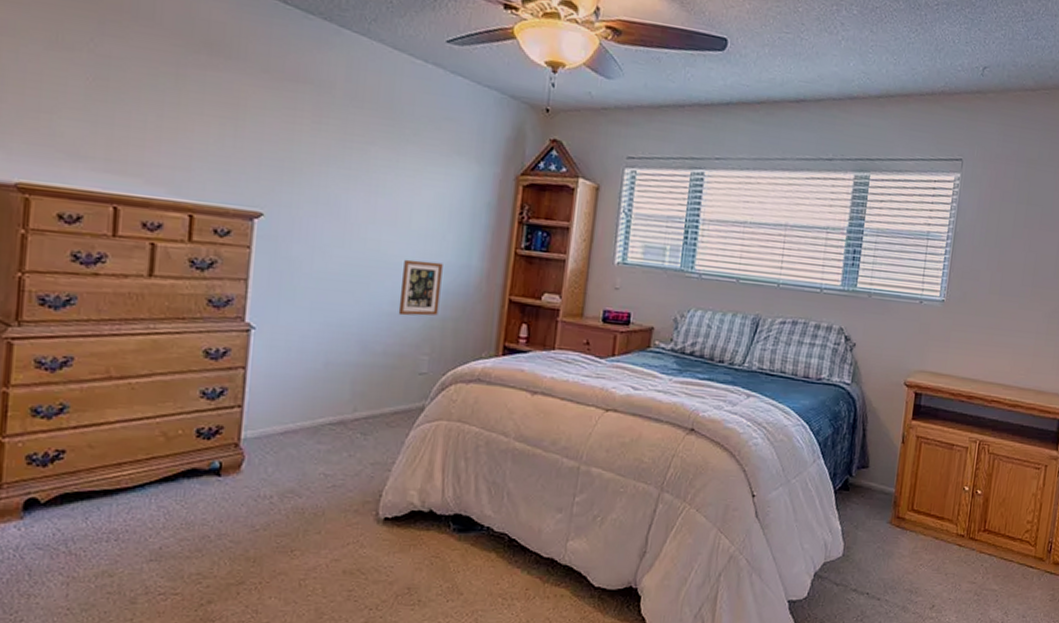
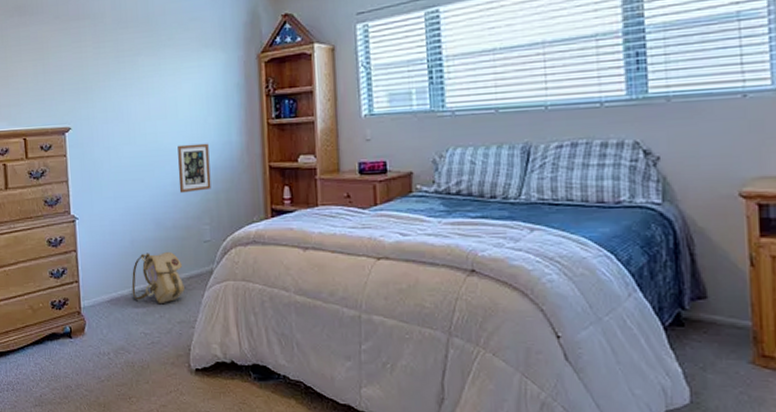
backpack: none [316,379,387,441] -> present [131,251,185,303]

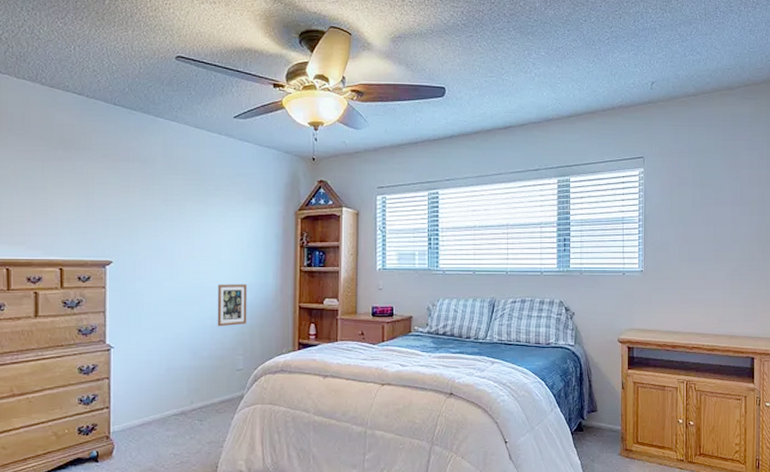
backpack: present [131,251,185,303] -> none [164,378,216,426]

